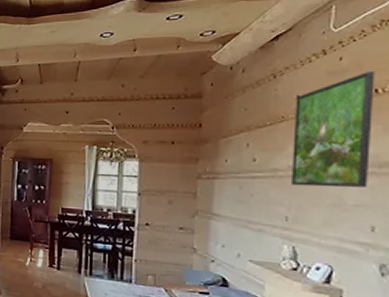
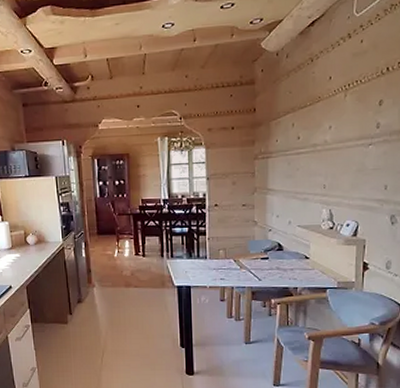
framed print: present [292,72,375,188] -> none [327,52,387,158]

